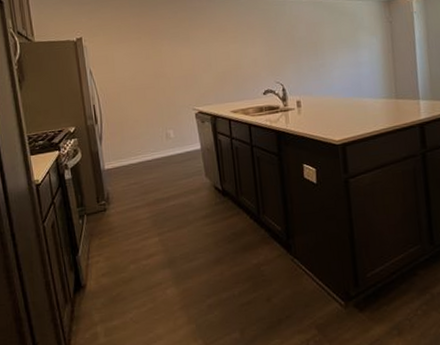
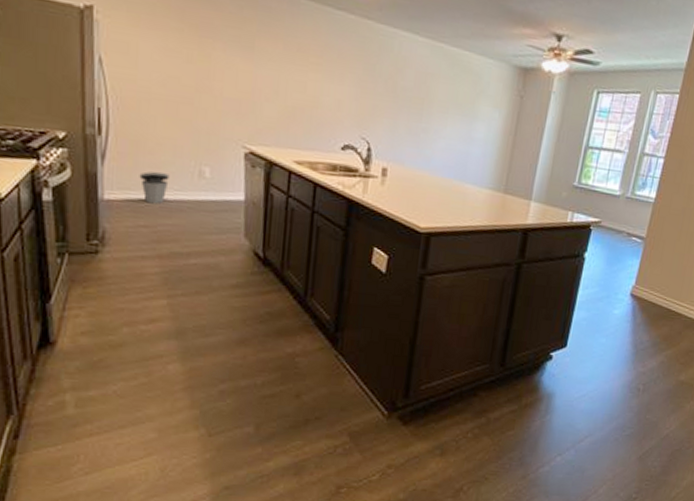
trash can: none [126,141,147,166] -> present [139,171,170,204]

